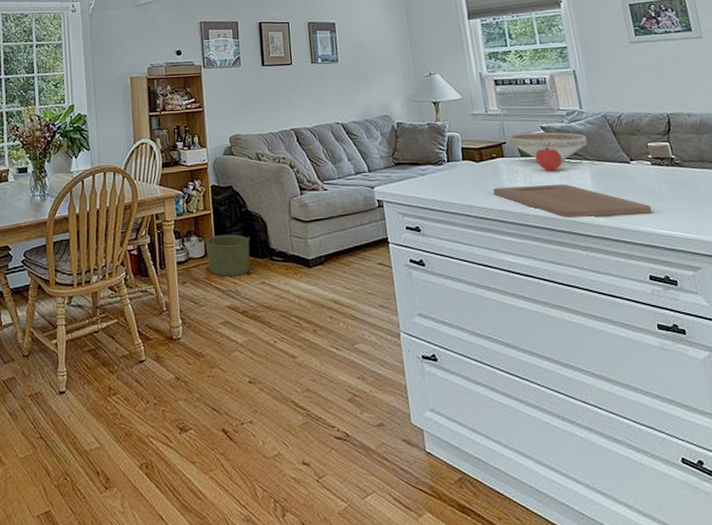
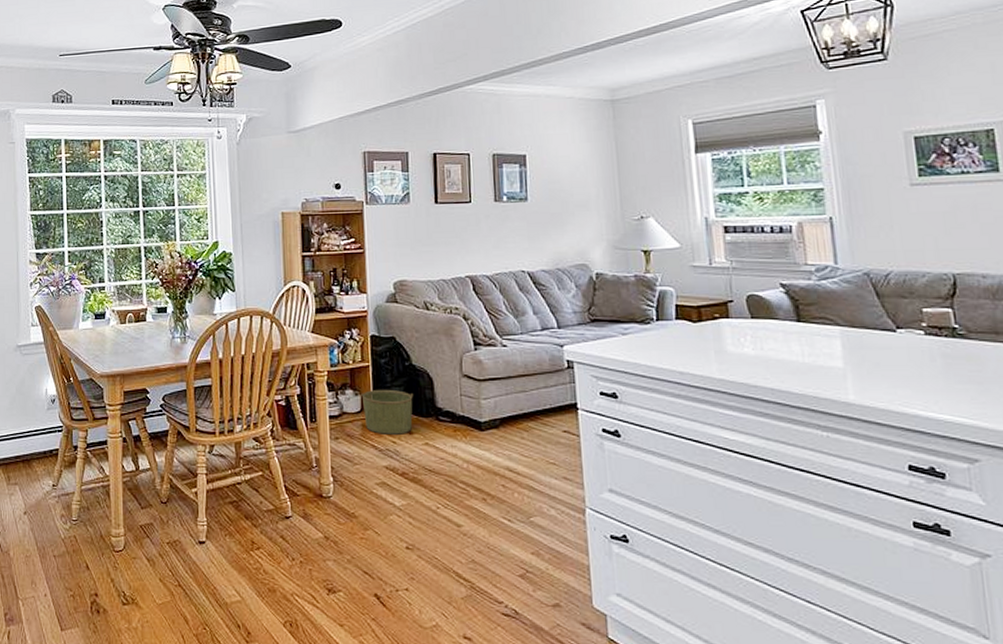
cutting board: present [493,184,653,218] -> none [712,353,920,392]
decorative bowl: present [508,132,587,164] -> none [737,290,840,329]
fruit: present [535,146,563,171] -> none [769,307,806,336]

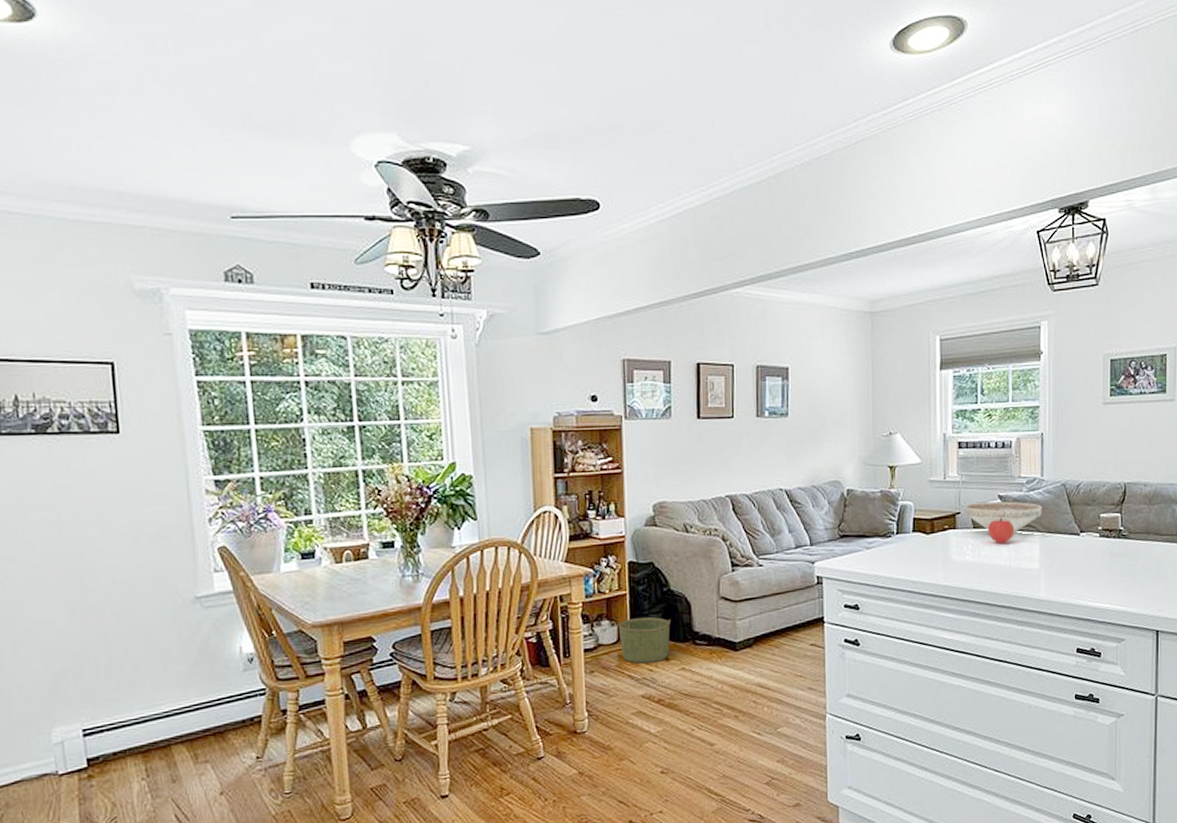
decorative bowl: none [737,290,840,329] -> present [964,501,1042,536]
fruit: none [769,307,806,336] -> present [987,517,1015,544]

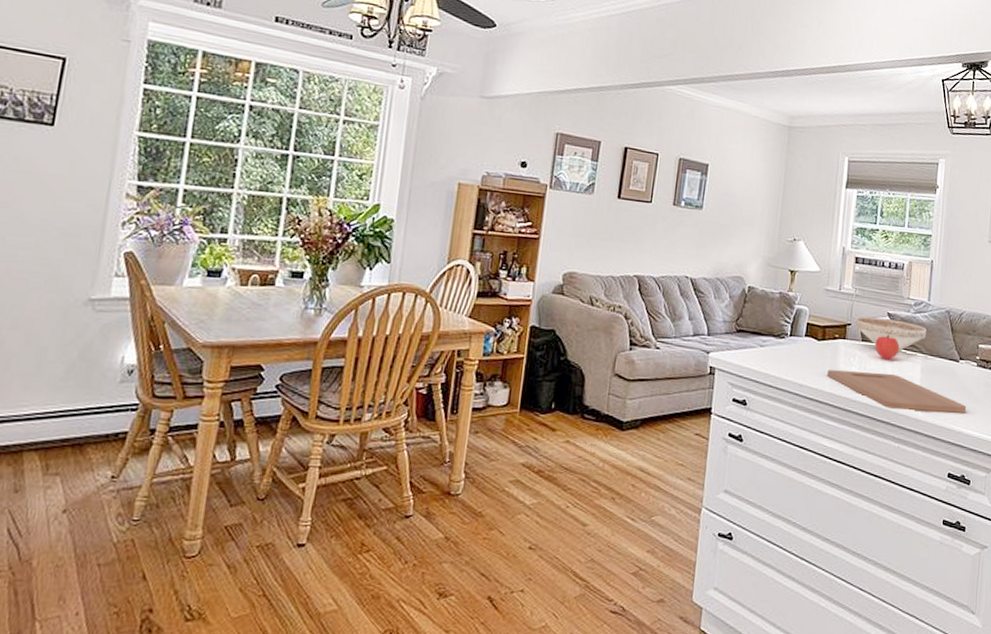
basket: present [618,617,671,664] -> none [509,383,563,431]
cutting board: none [940,558,1091,593] -> present [827,370,967,413]

